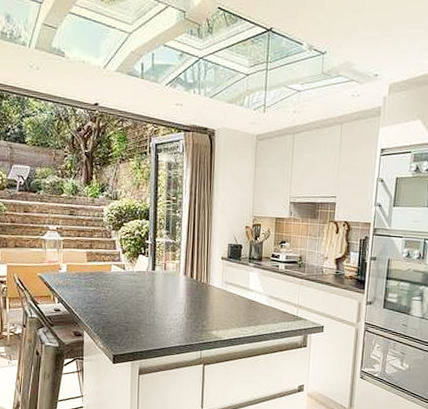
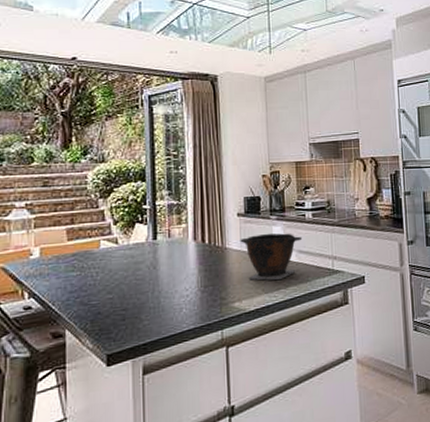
bowl: none [222,277,274,319] -> present [240,233,303,281]

